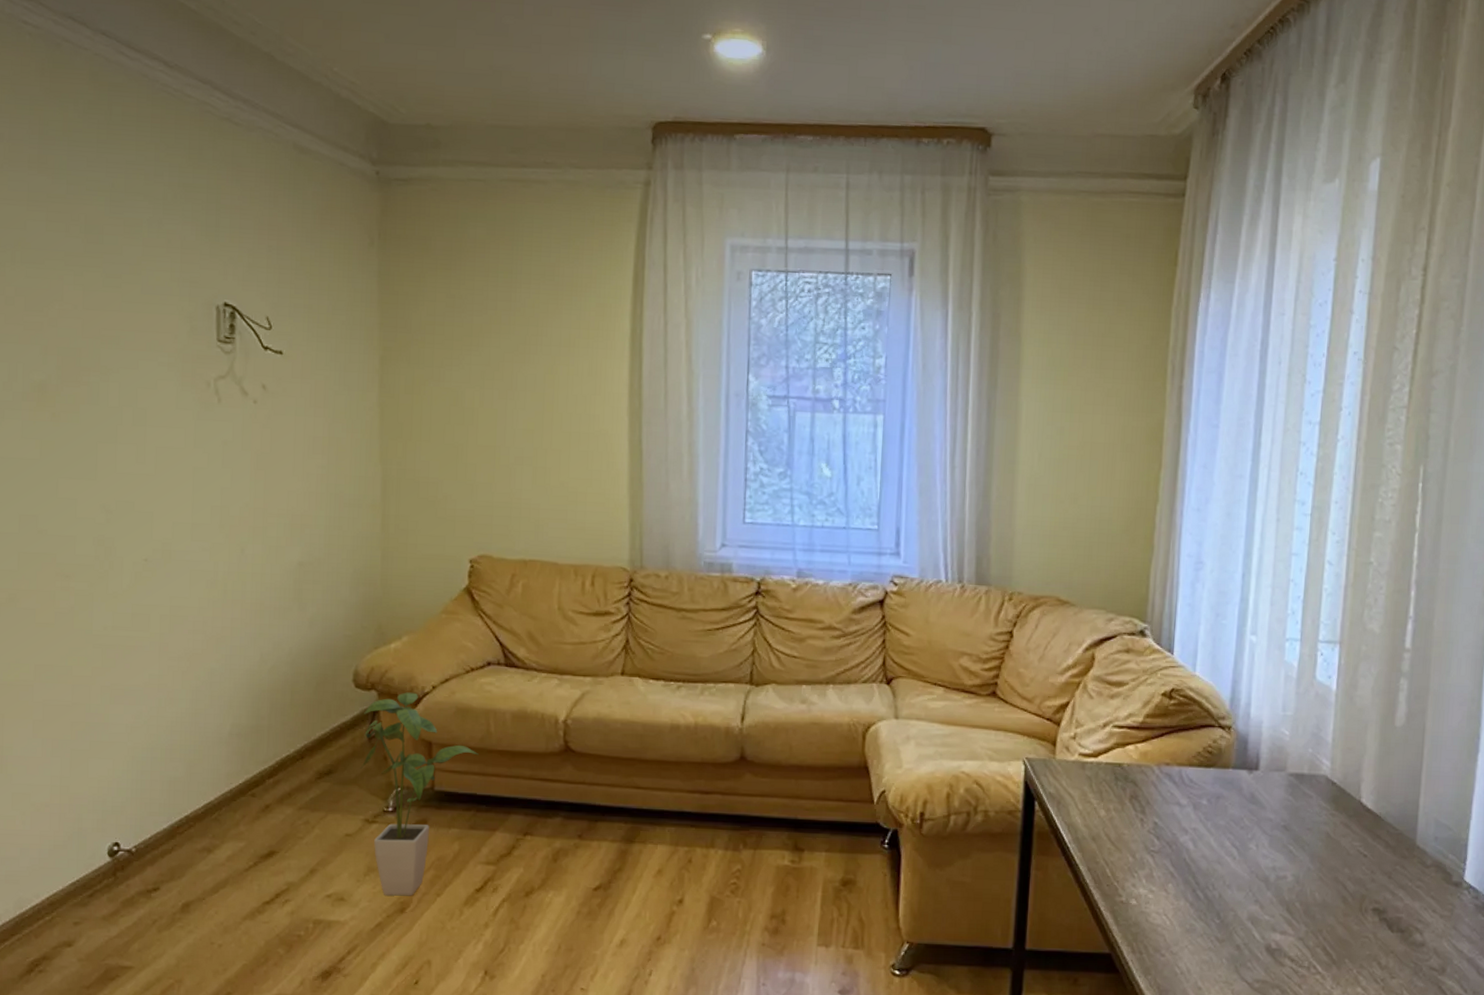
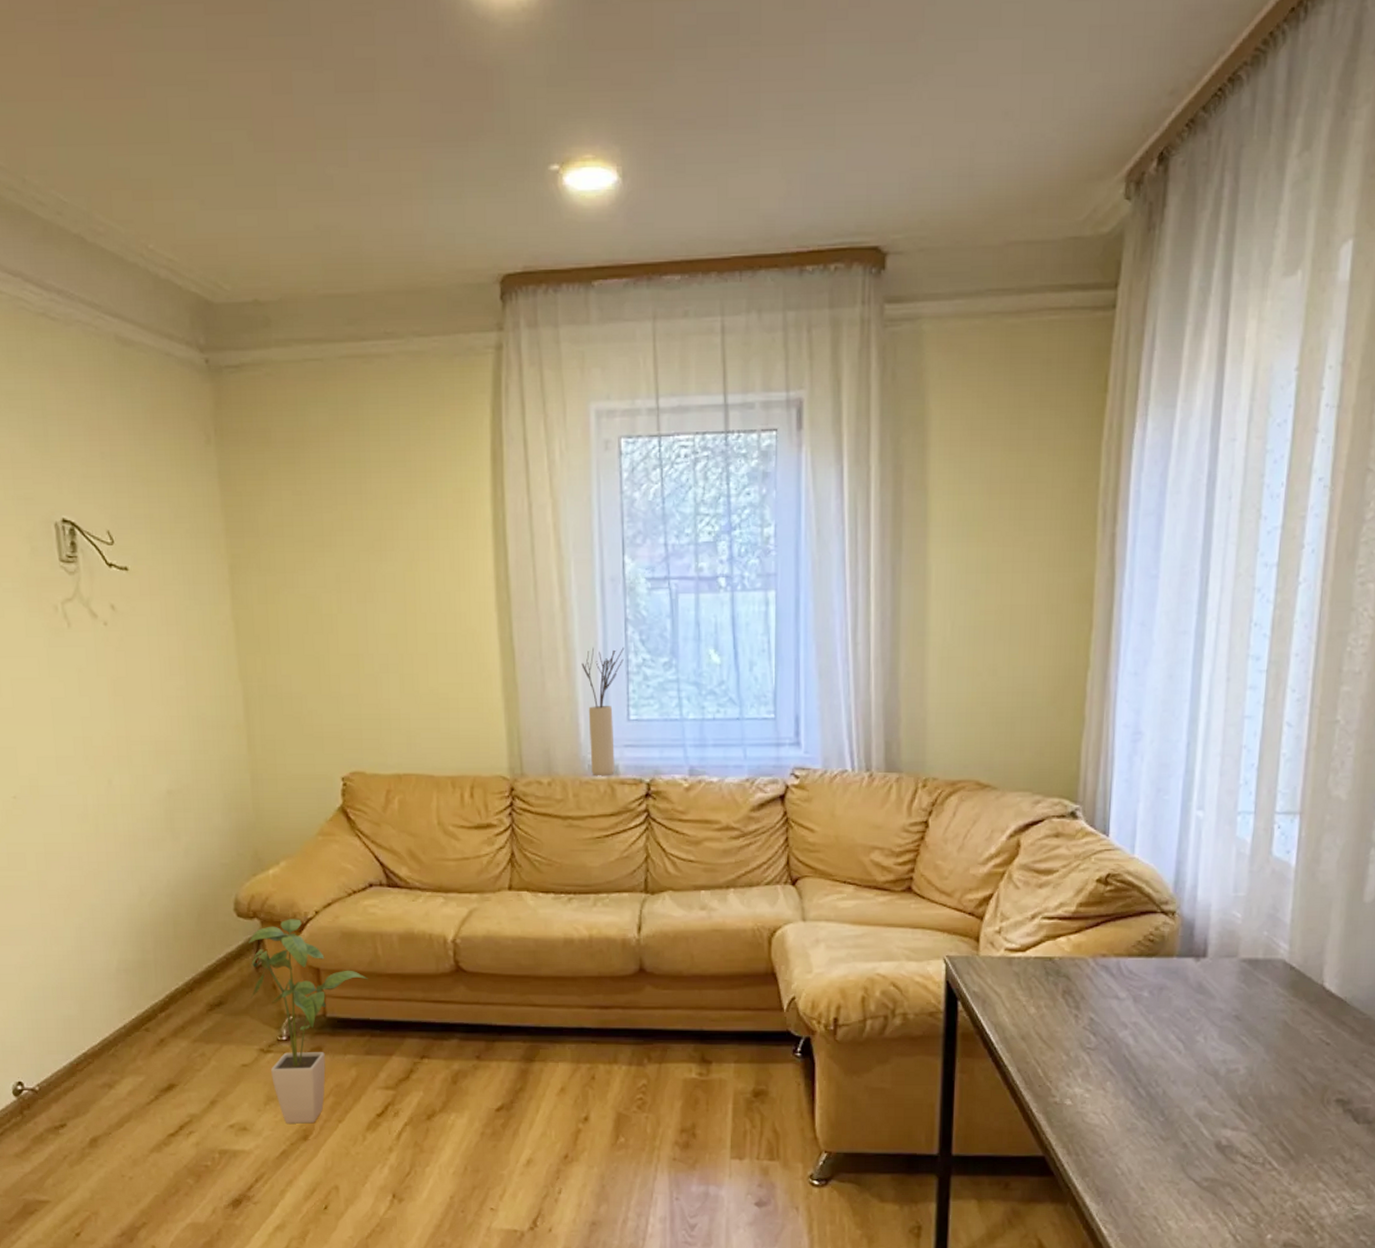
vase: none [704,454,744,574] -> present [581,647,625,777]

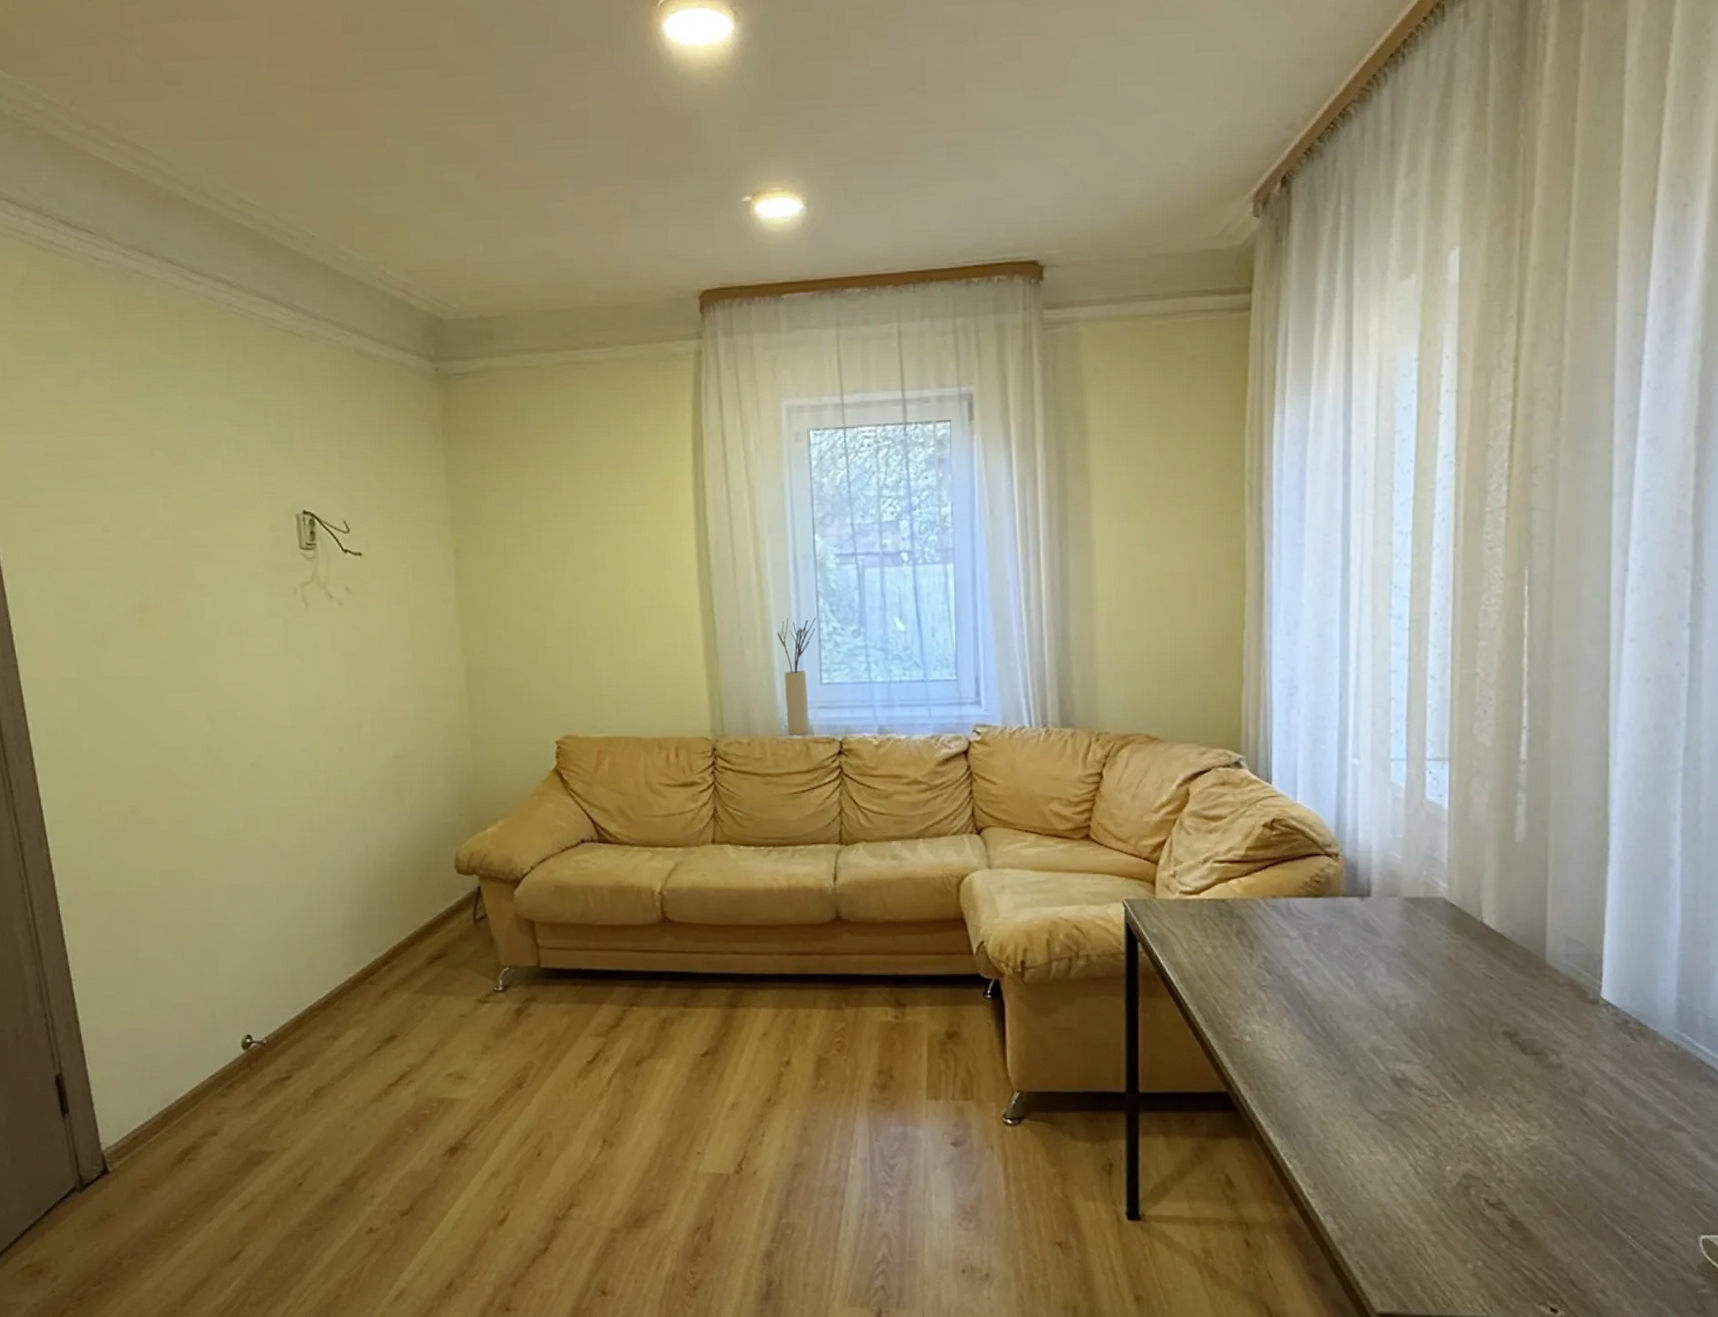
house plant: present [248,919,368,1124] -> none [468,874,580,1072]

